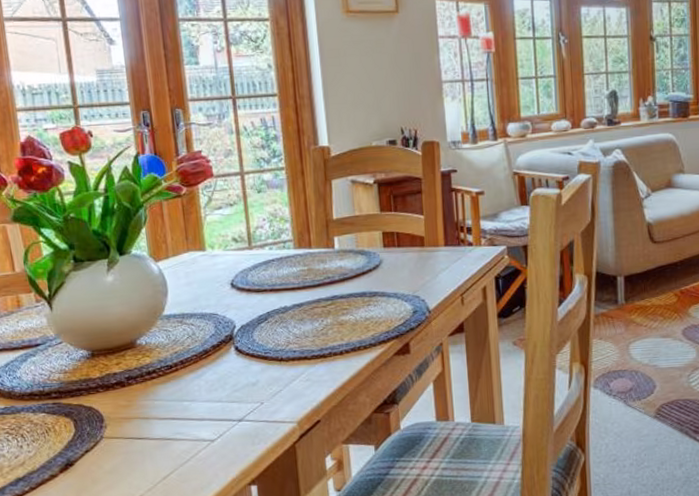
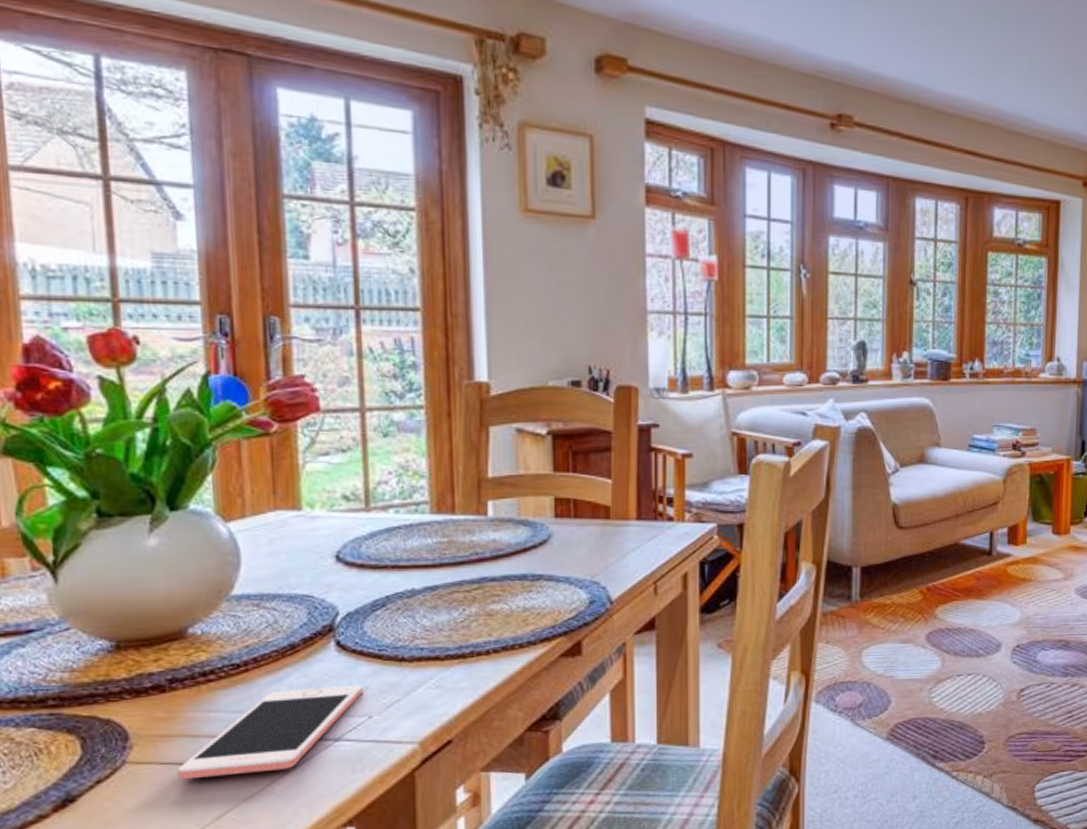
cell phone: none [136,379,256,450] -> present [178,685,363,780]

